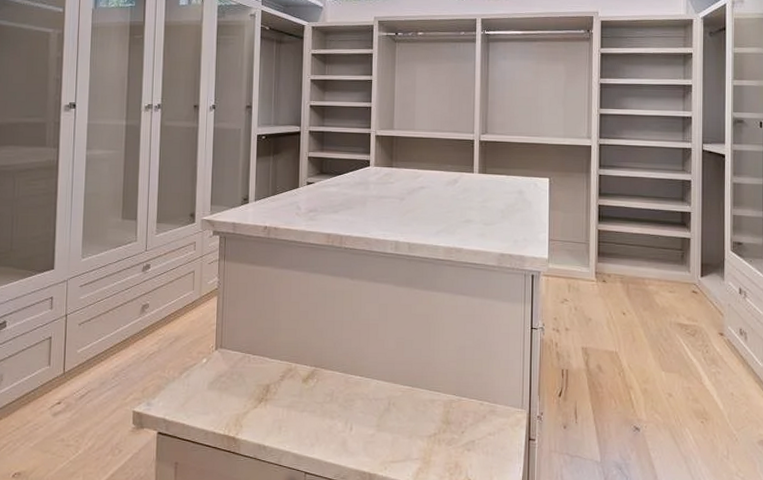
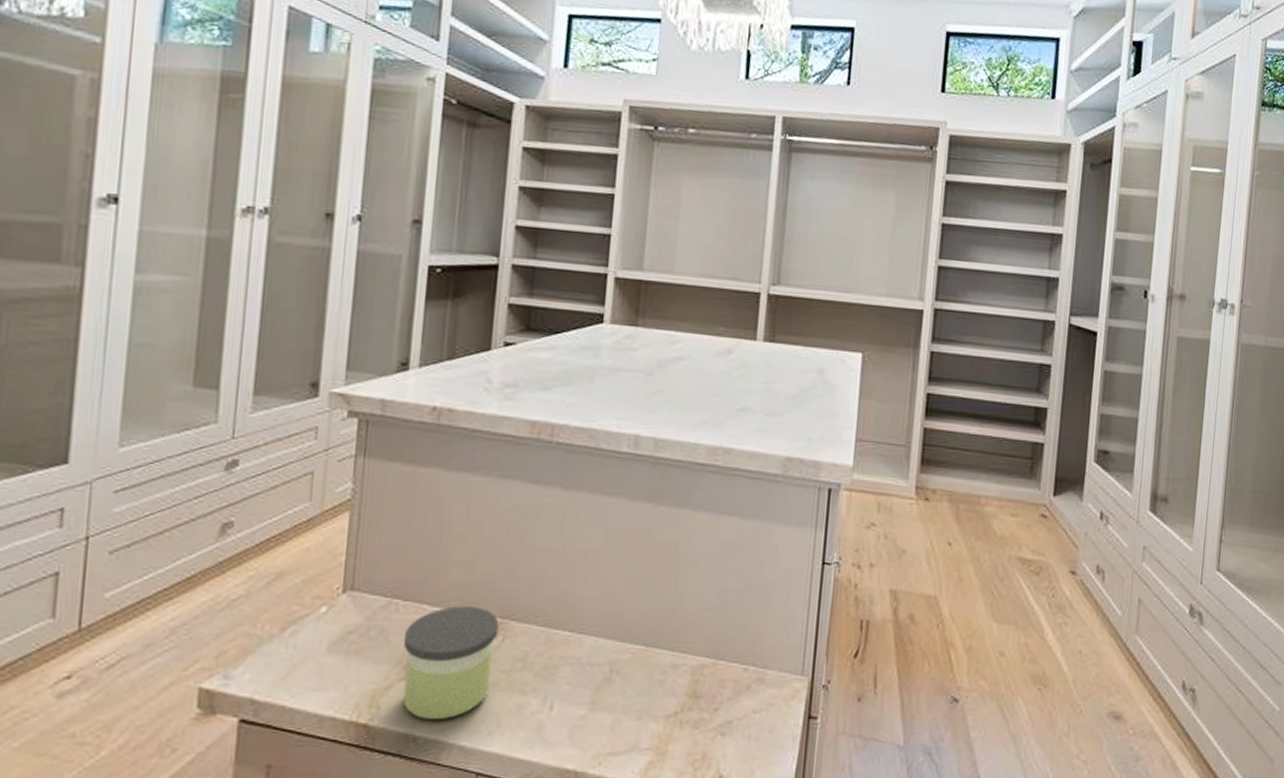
candle: none [254,358,314,436] -> present [403,606,499,721]

